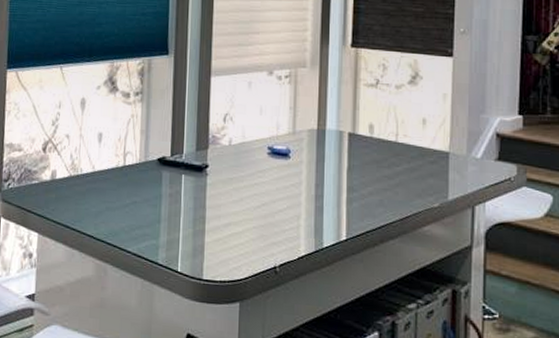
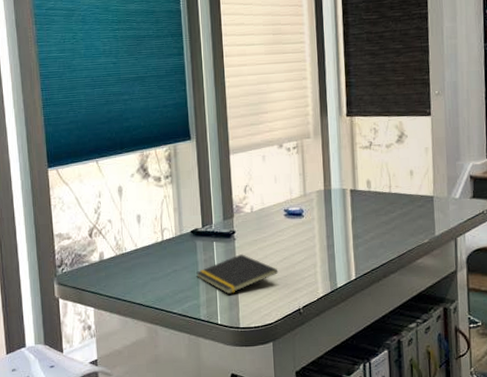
notepad: none [157,193,255,239] -> present [195,254,279,295]

